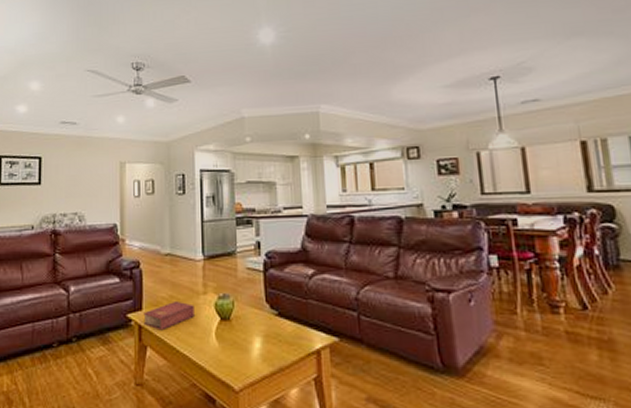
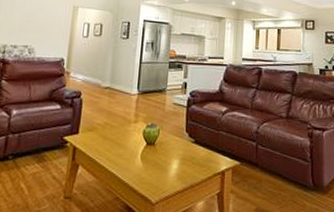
book: present [143,300,194,331] -> none [78,127,125,152]

